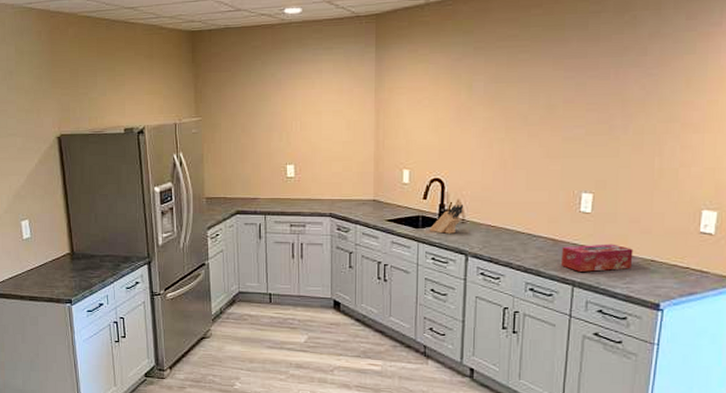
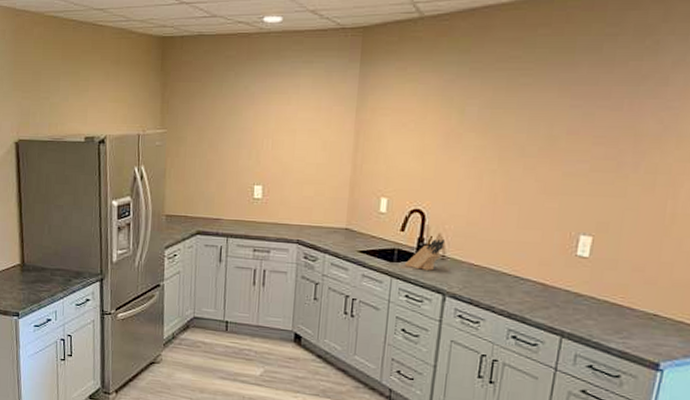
tissue box: present [560,244,634,272] -> none [549,292,634,323]

